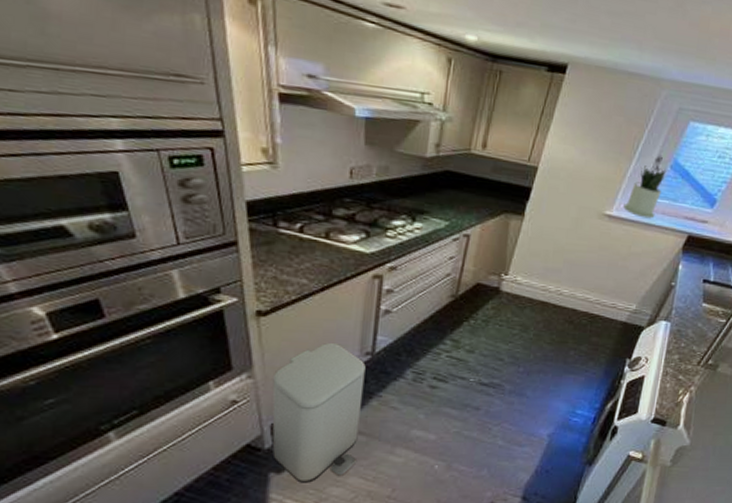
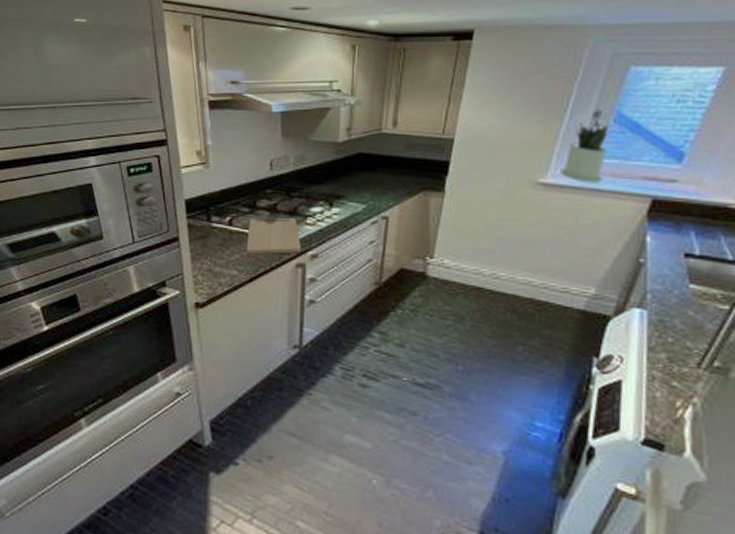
pedal bin: present [271,343,366,483] -> none [209,335,294,488]
cutting board: none [318,226,380,265] -> present [246,217,301,255]

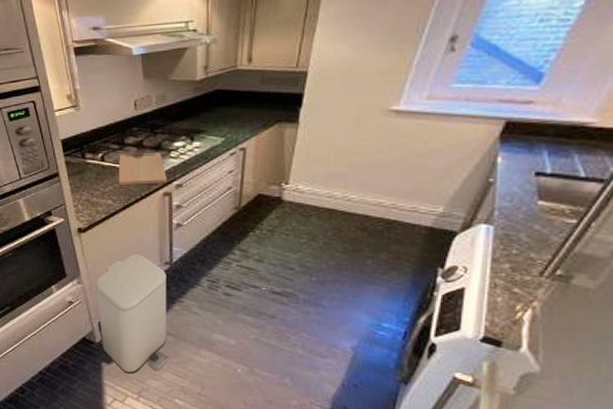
pedal bin: none [209,335,294,488] -> present [95,254,169,374]
planter: present [560,123,610,183] -> none [413,48,466,109]

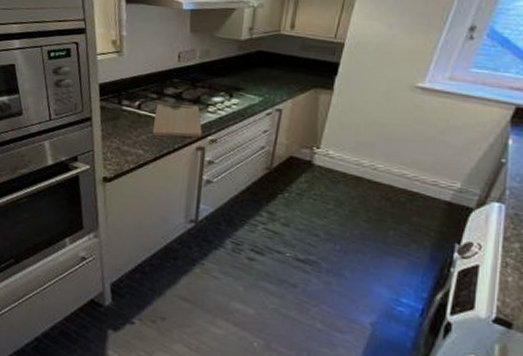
pedal bin: present [95,254,169,374] -> none [111,209,190,345]

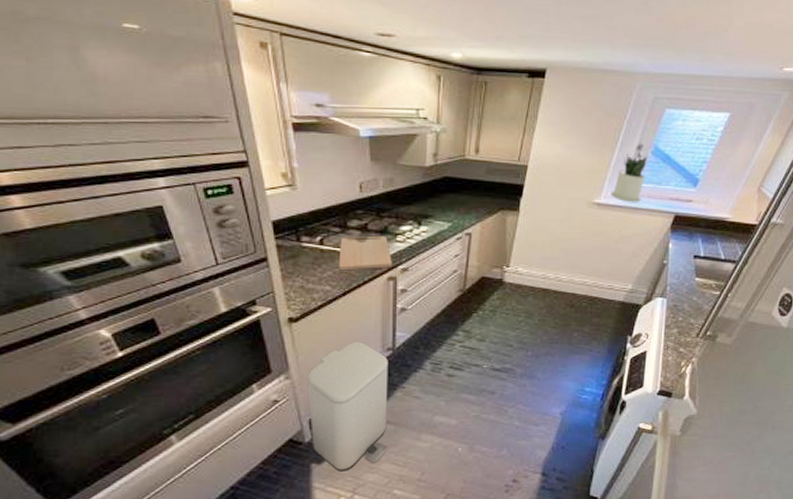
pedal bin: none [111,209,190,345] -> present [306,342,388,472]
planter: none [437,35,483,90] -> present [611,154,648,203]

